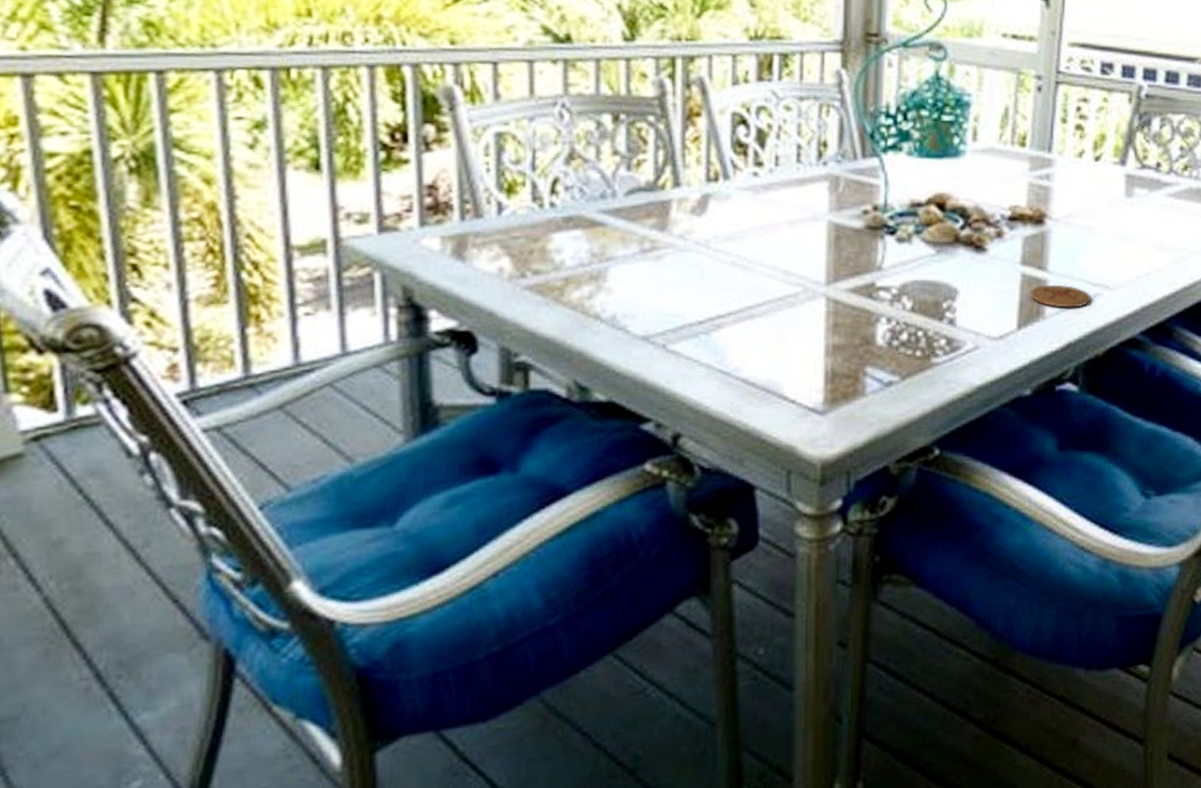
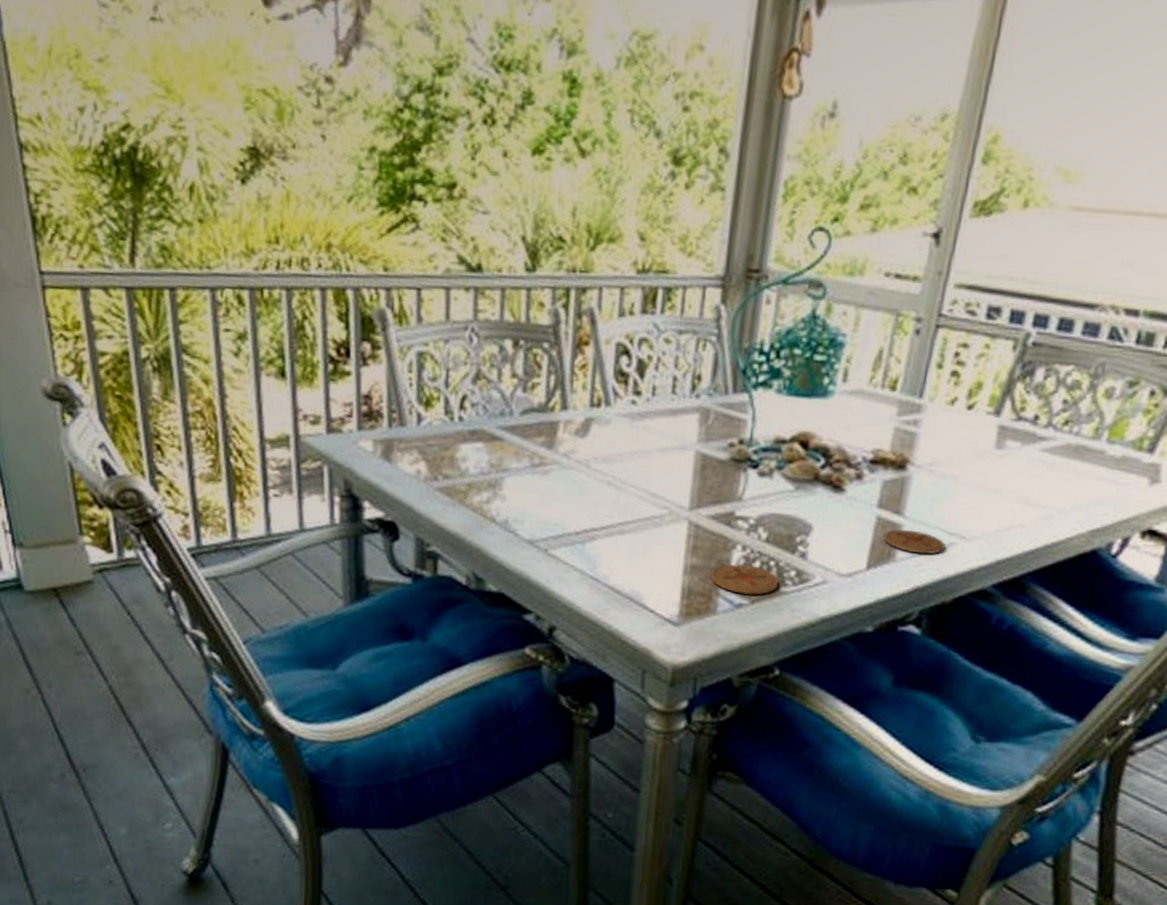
coaster: none [854,337,929,371] -> present [710,563,779,595]

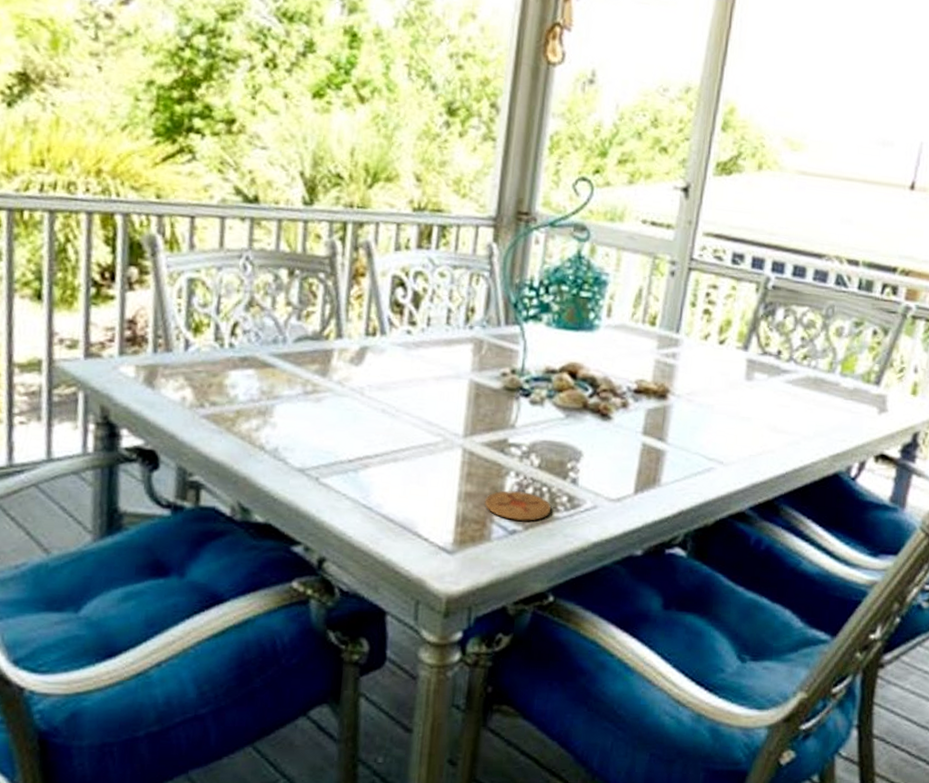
coaster: present [884,529,946,555] -> none [649,455,706,479]

